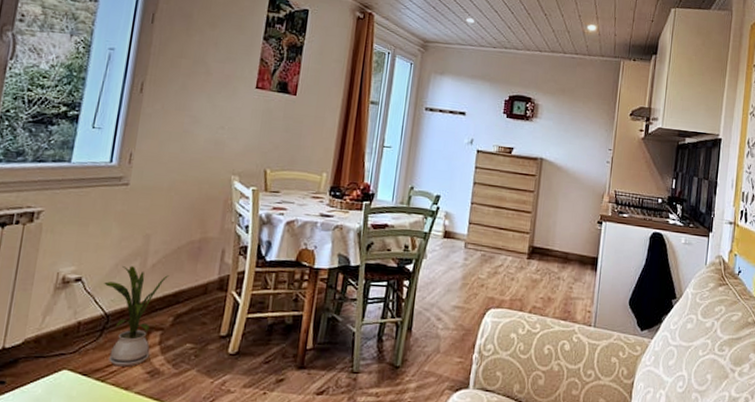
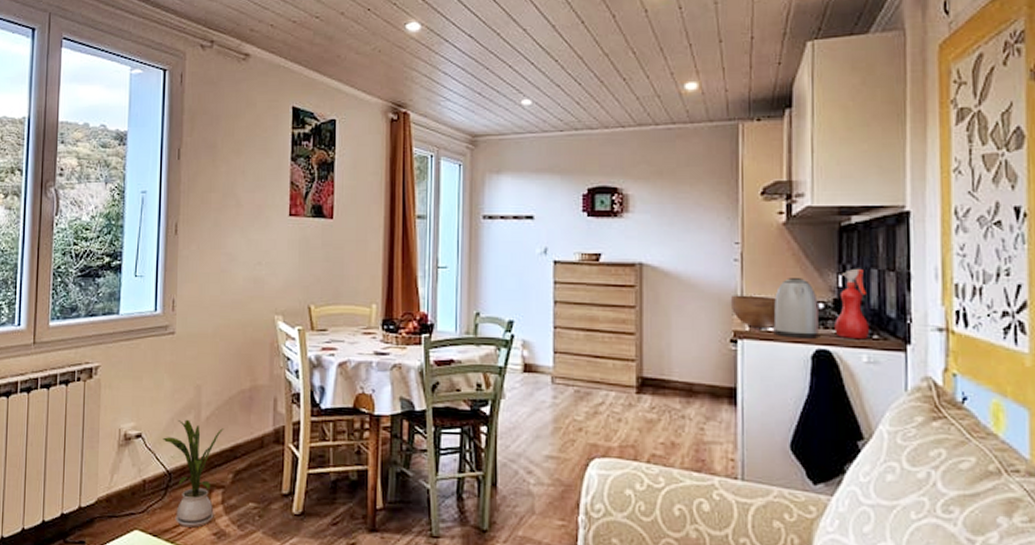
bowl: none [600,188,632,215] -> present [730,295,776,329]
kettle: none [627,179,658,225] -> present [773,278,819,340]
spray bottle: none [666,176,690,227] -> present [834,269,870,340]

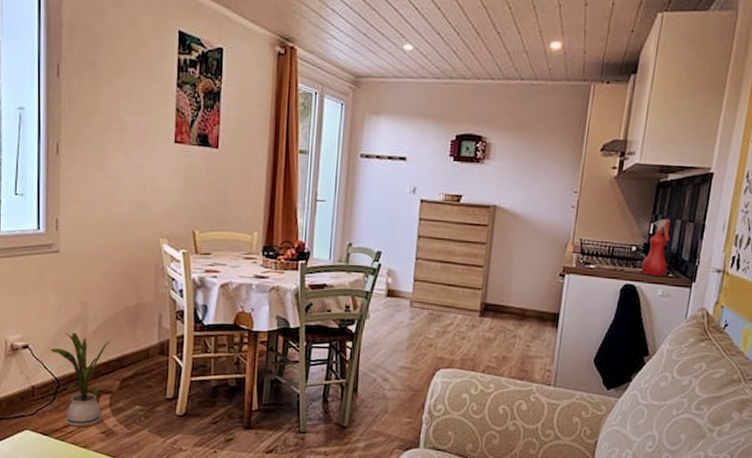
bowl: present [730,295,776,329] -> none [563,236,600,266]
kettle: present [773,278,819,340] -> none [594,224,632,276]

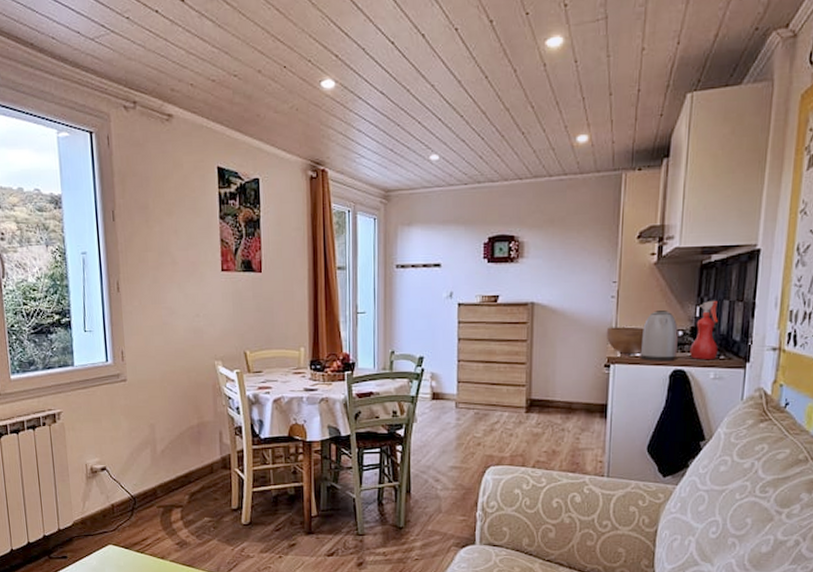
house plant: present [50,332,111,428] -> none [125,453,178,540]
bowl: none [563,236,600,266] -> present [606,326,644,355]
kettle: none [594,224,632,276] -> present [640,311,678,362]

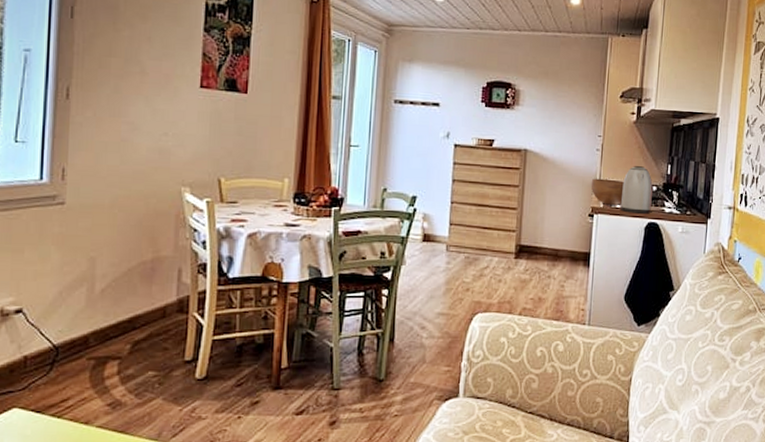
spray bottle: present [689,301,719,360] -> none [662,161,686,215]

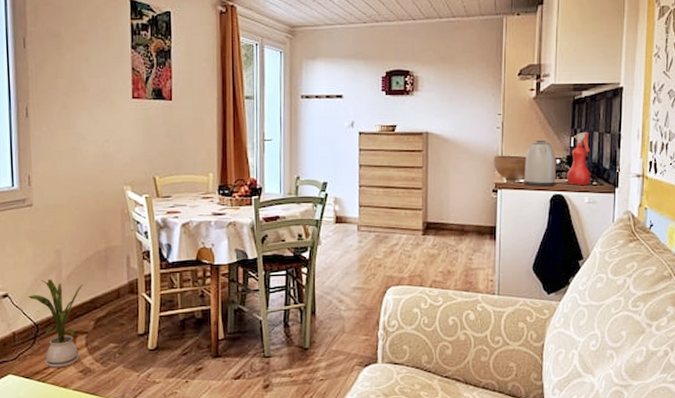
house plant: none [49,292,122,401] -> present [28,279,84,368]
spray bottle: none [662,161,686,215] -> present [567,133,591,186]

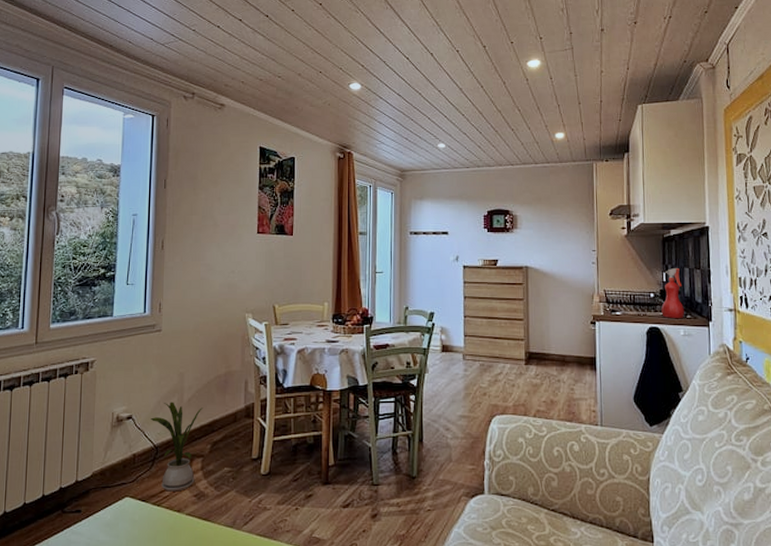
bowl: present [493,155,526,181] -> none [590,289,622,313]
kettle: present [523,141,556,188] -> none [620,276,651,320]

